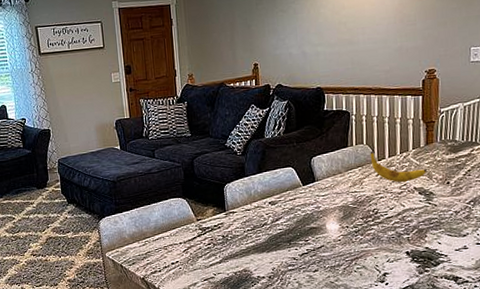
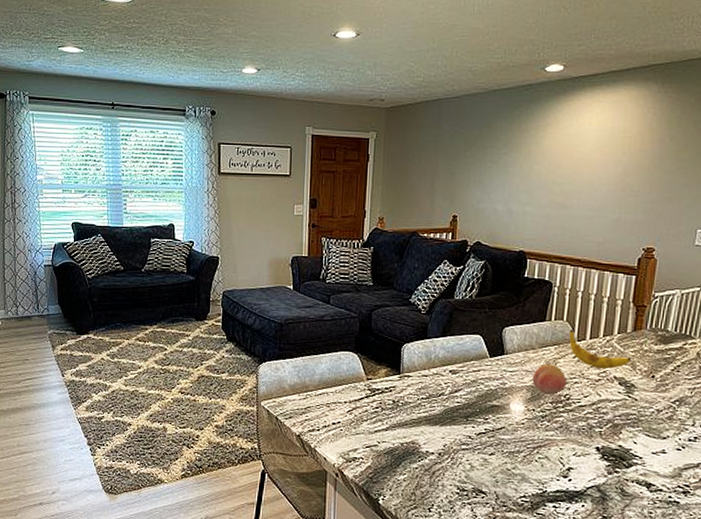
fruit: none [342,184,373,212] -> present [532,364,567,395]

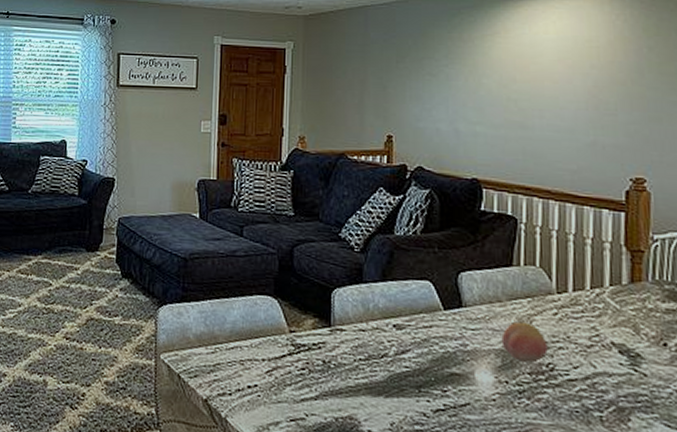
banana: present [569,329,631,369] -> none [545,277,632,332]

